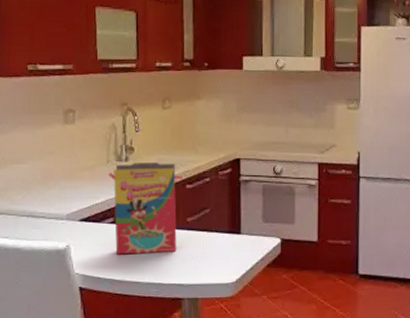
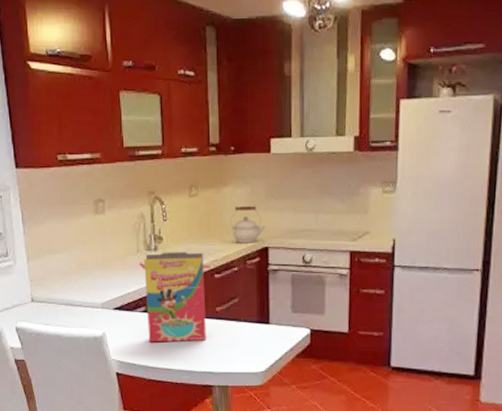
kettle: none [203,119,237,155] -> present [230,206,265,243]

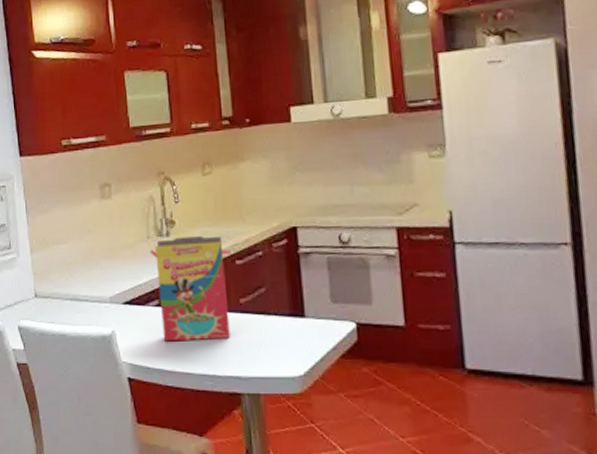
kettle: present [230,206,265,243] -> none [250,182,292,224]

